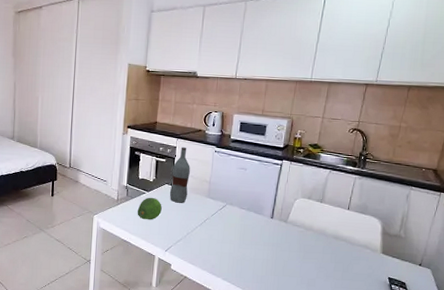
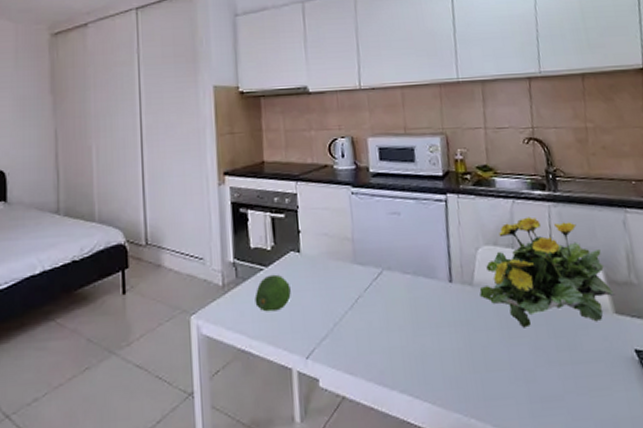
bottle: present [169,147,190,203] -> none [296,192,325,278]
flowering plant: none [290,183,386,257] -> present [479,217,615,328]

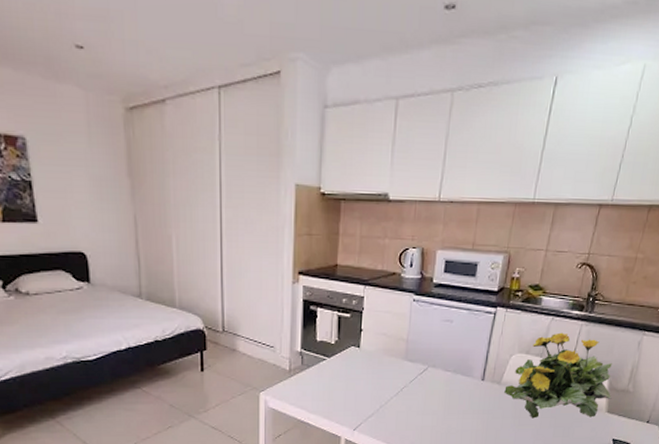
fruit: present [254,274,291,312] -> none [316,364,348,393]

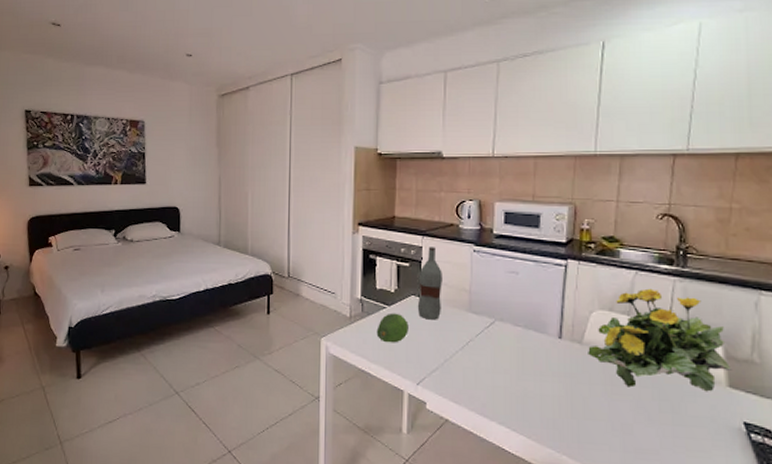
fruit: none [316,364,348,393] -> present [376,313,408,343]
bottle: none [356,297,382,369] -> present [417,247,442,320]

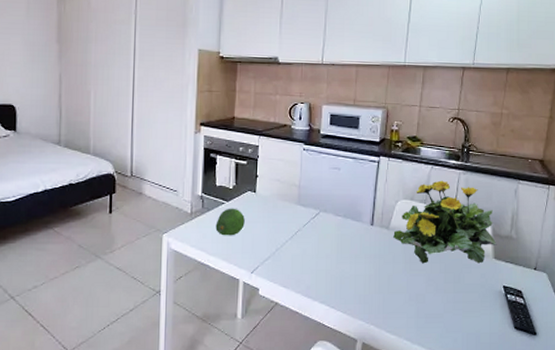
bottle: present [417,247,442,320] -> none [253,146,276,213]

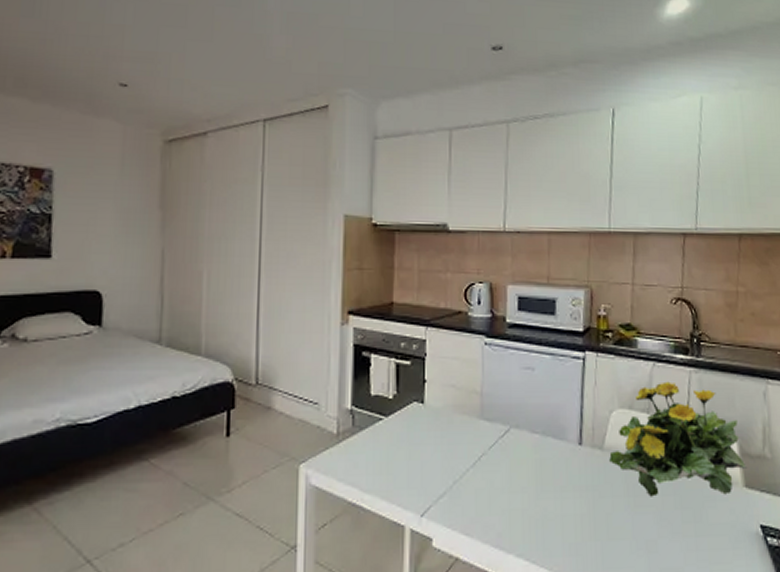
fruit: present [215,208,245,236] -> none [371,425,410,465]

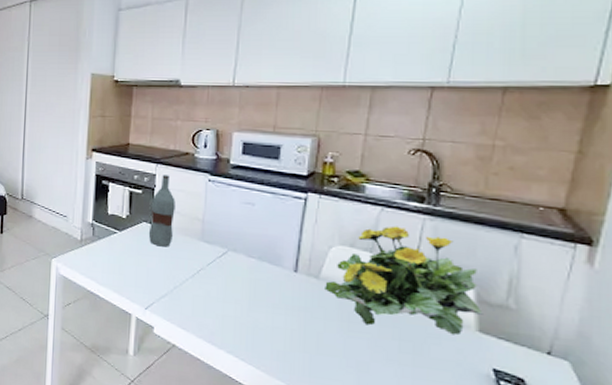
bottle: none [420,340,450,432] -> present [148,175,176,247]

